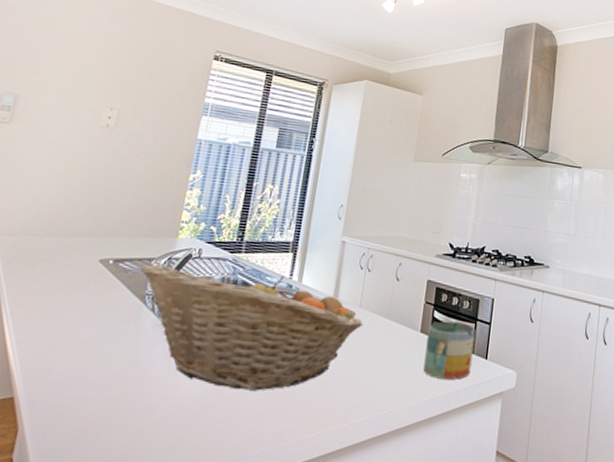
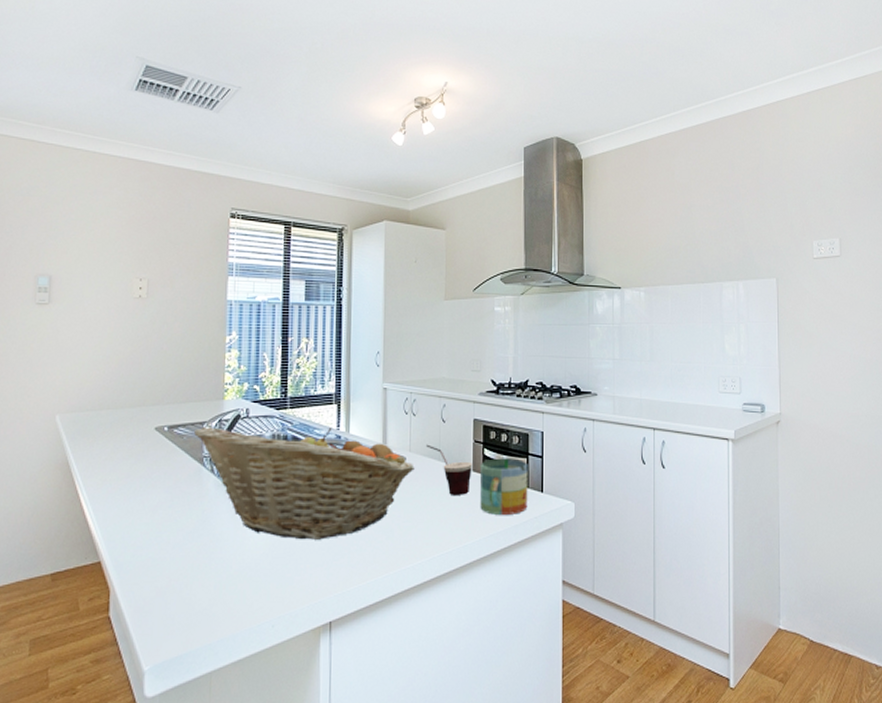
cup: none [377,301,421,356] -> present [426,444,472,495]

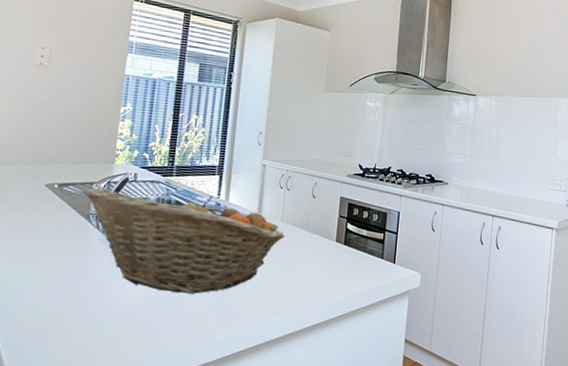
cup: present [426,444,472,495] -> none [297,216,336,262]
mug: present [480,458,528,515] -> none [339,232,384,281]

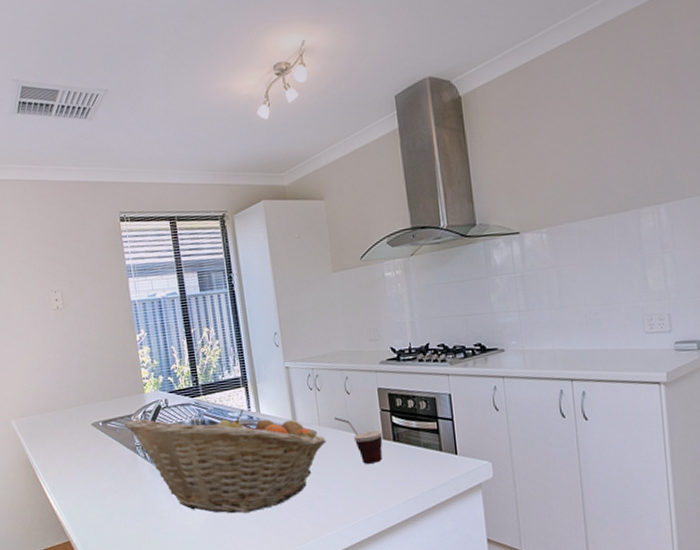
cup: none [297,216,336,262] -> present [334,417,383,464]

